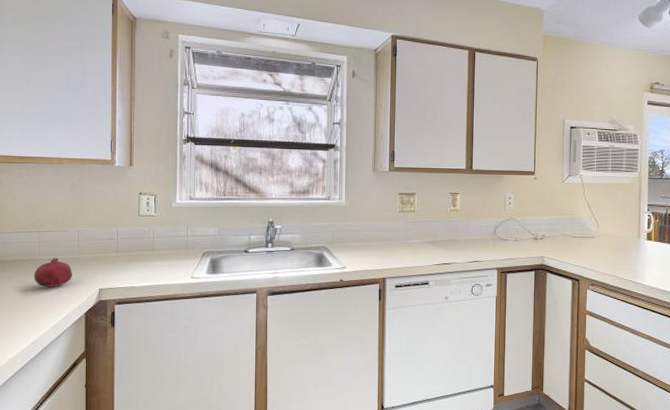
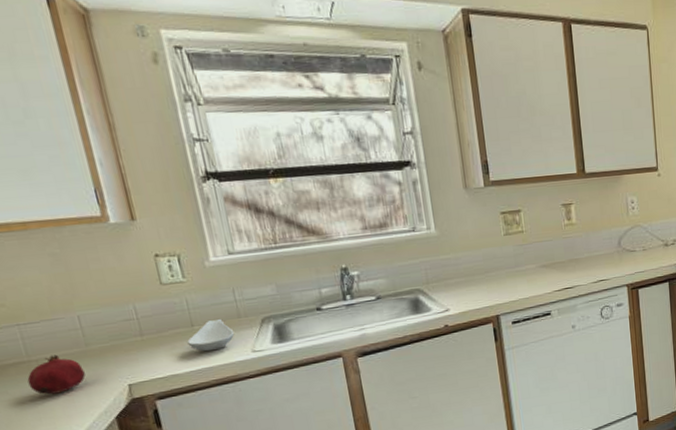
spoon rest: none [147,248,182,272] -> present [187,318,235,352]

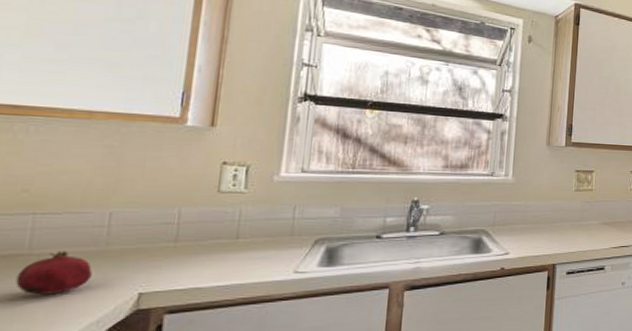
spoon rest: present [187,318,235,352] -> none [225,234,282,267]

